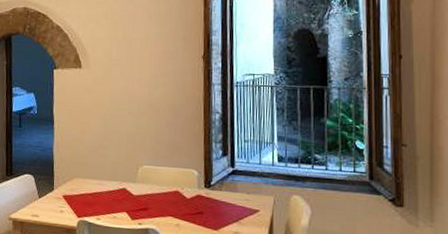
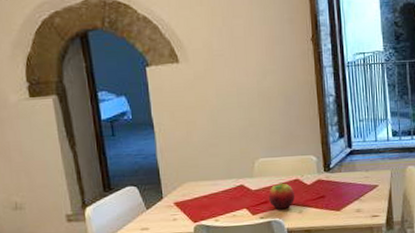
fruit: none [149,192,174,219] -> present [269,183,296,209]

